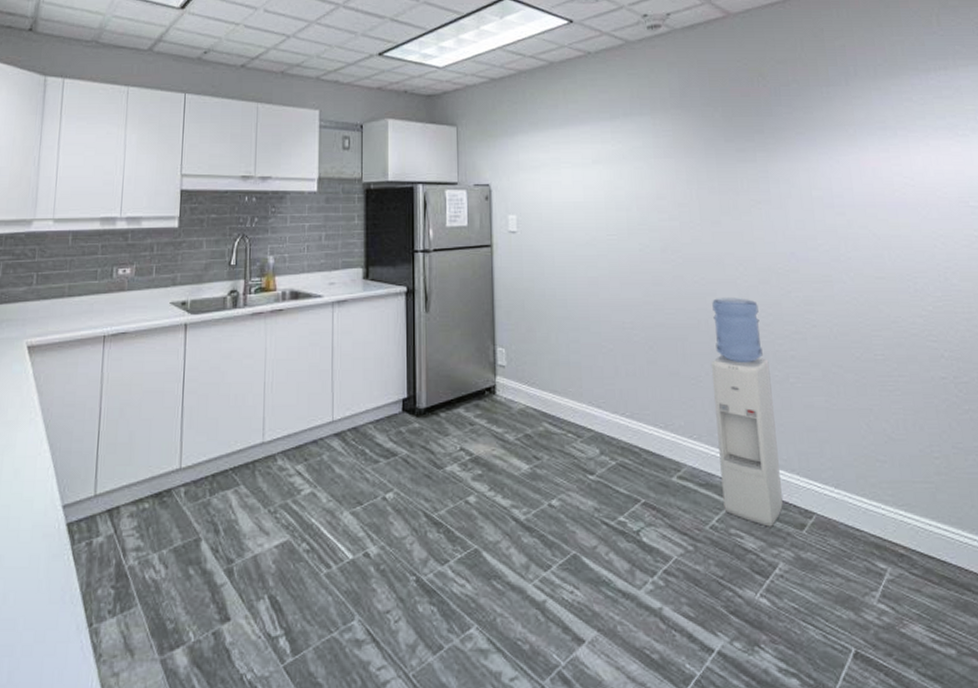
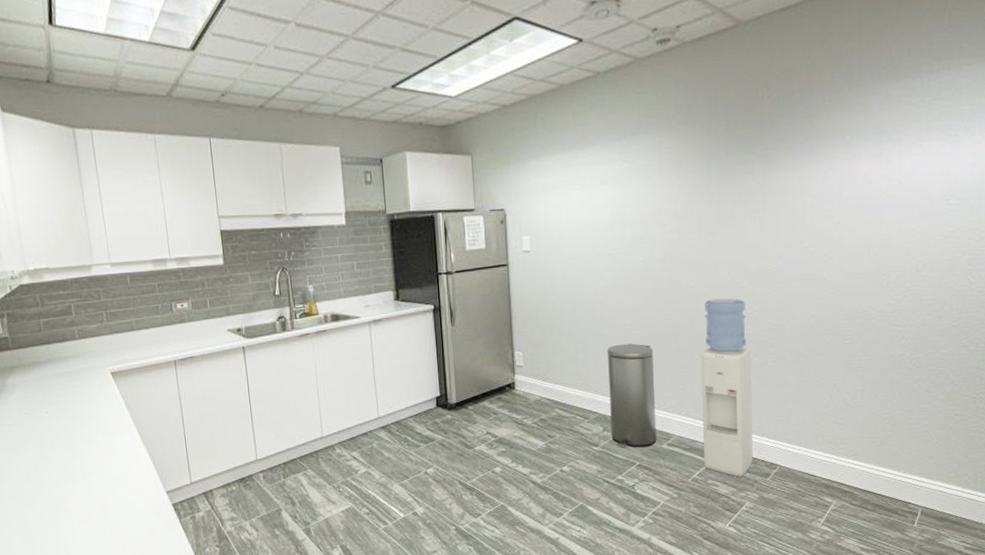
pedal bin: none [602,345,665,480] -> present [606,343,657,448]

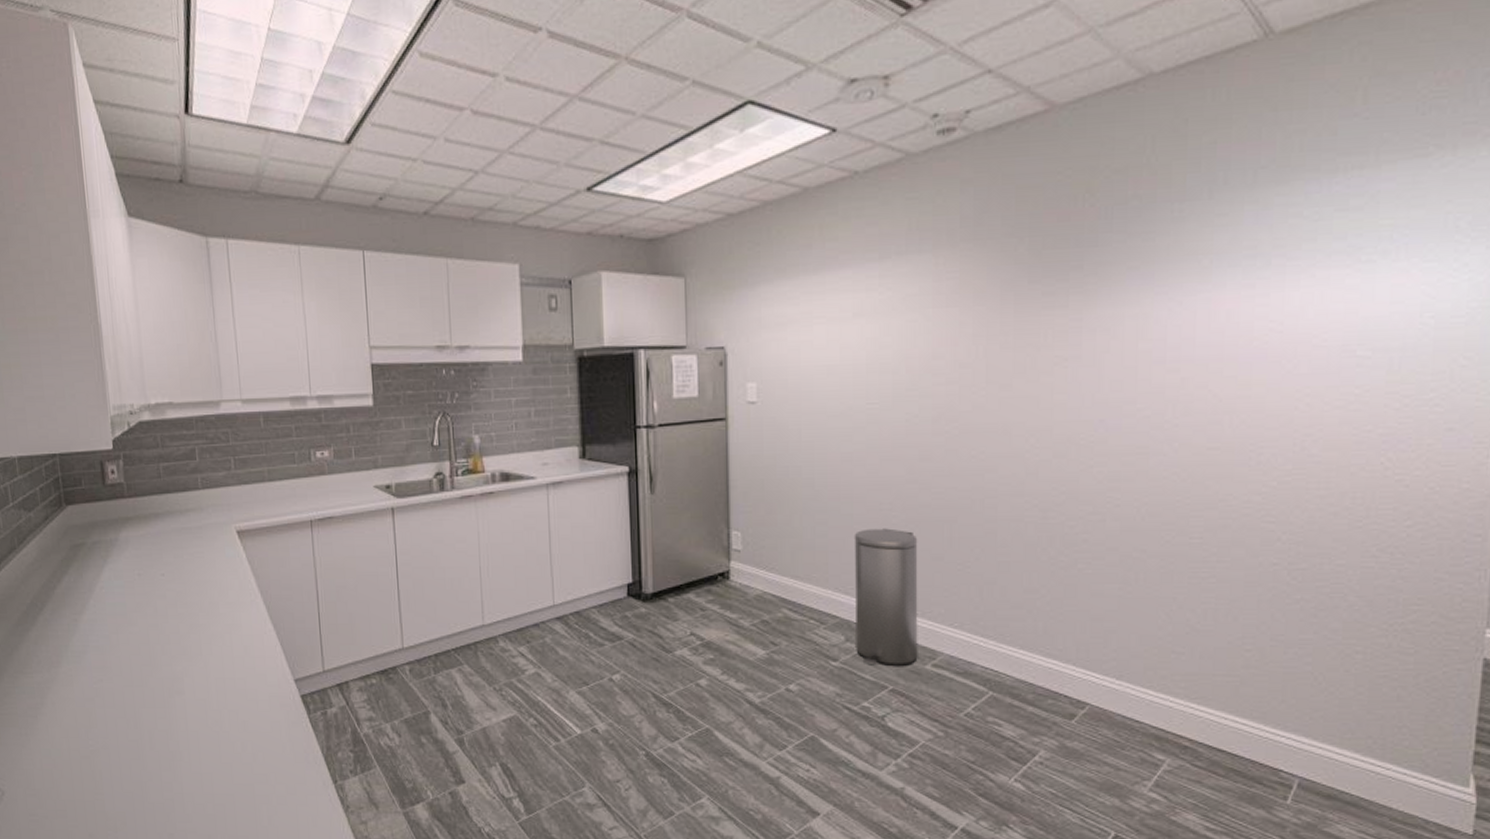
water cooler: present [700,298,753,477] -> none [982,474,1054,716]

